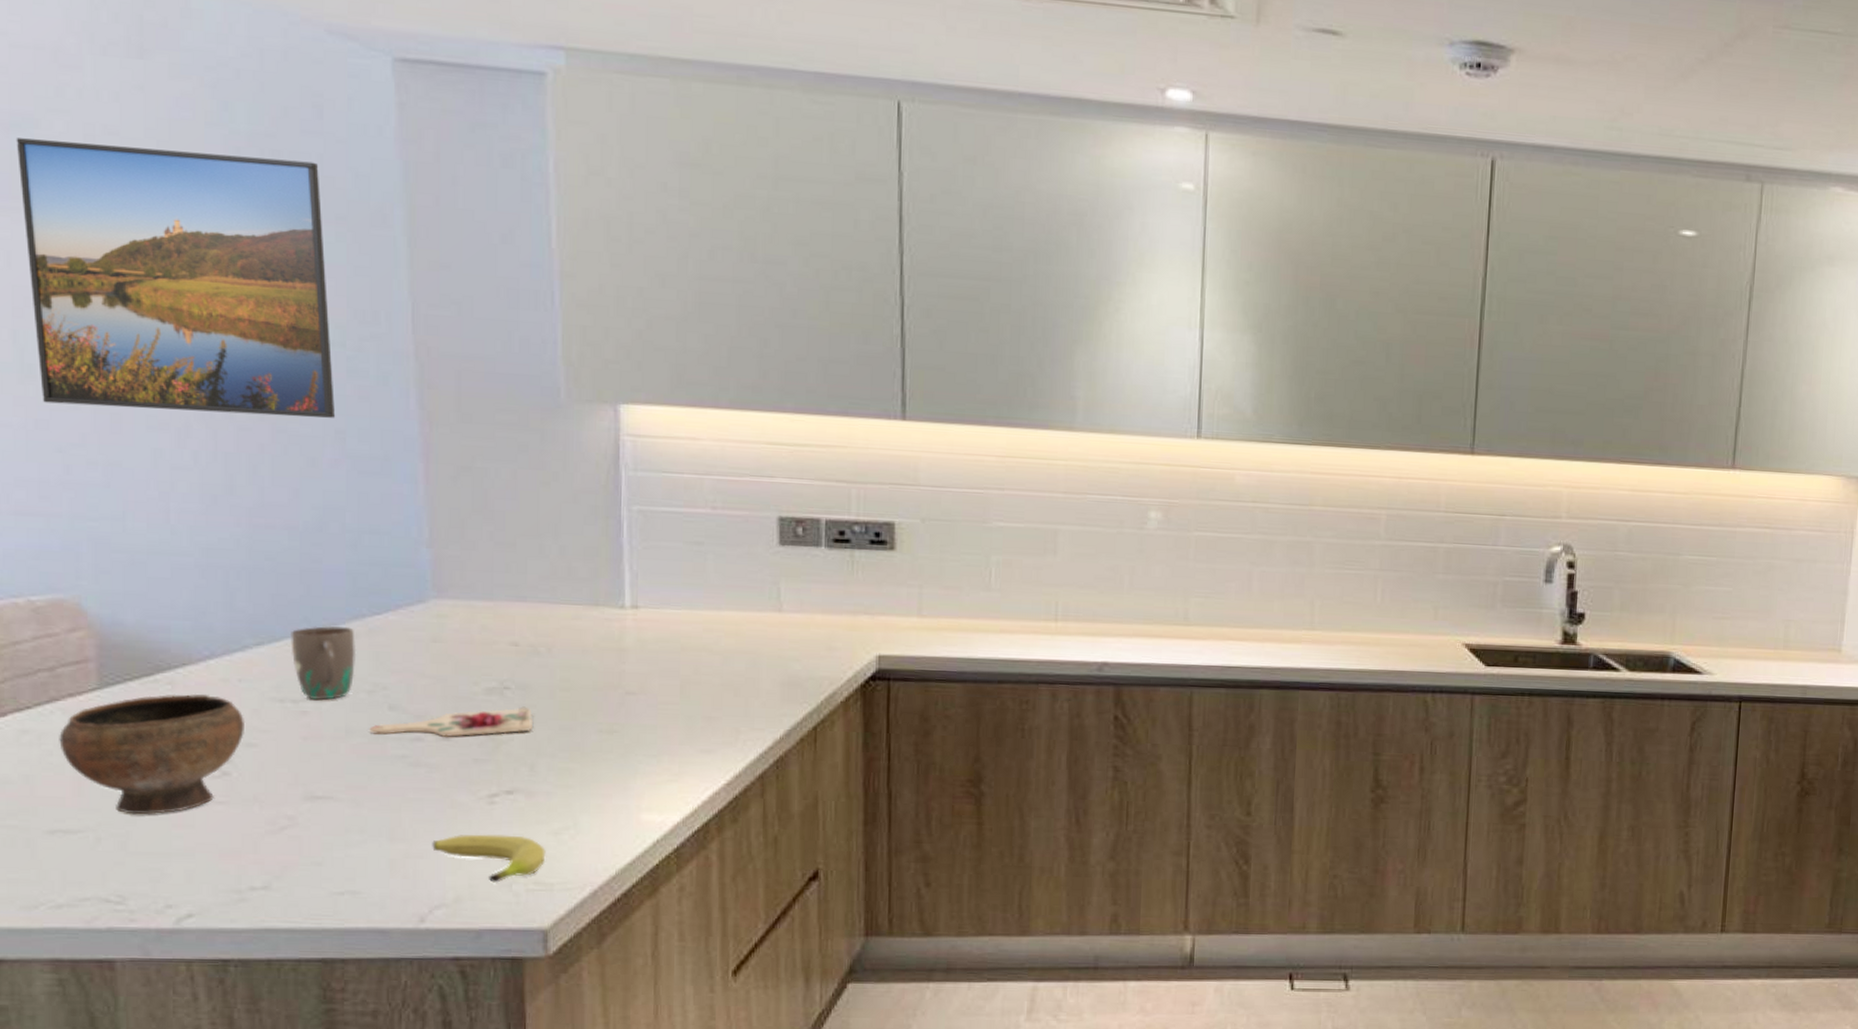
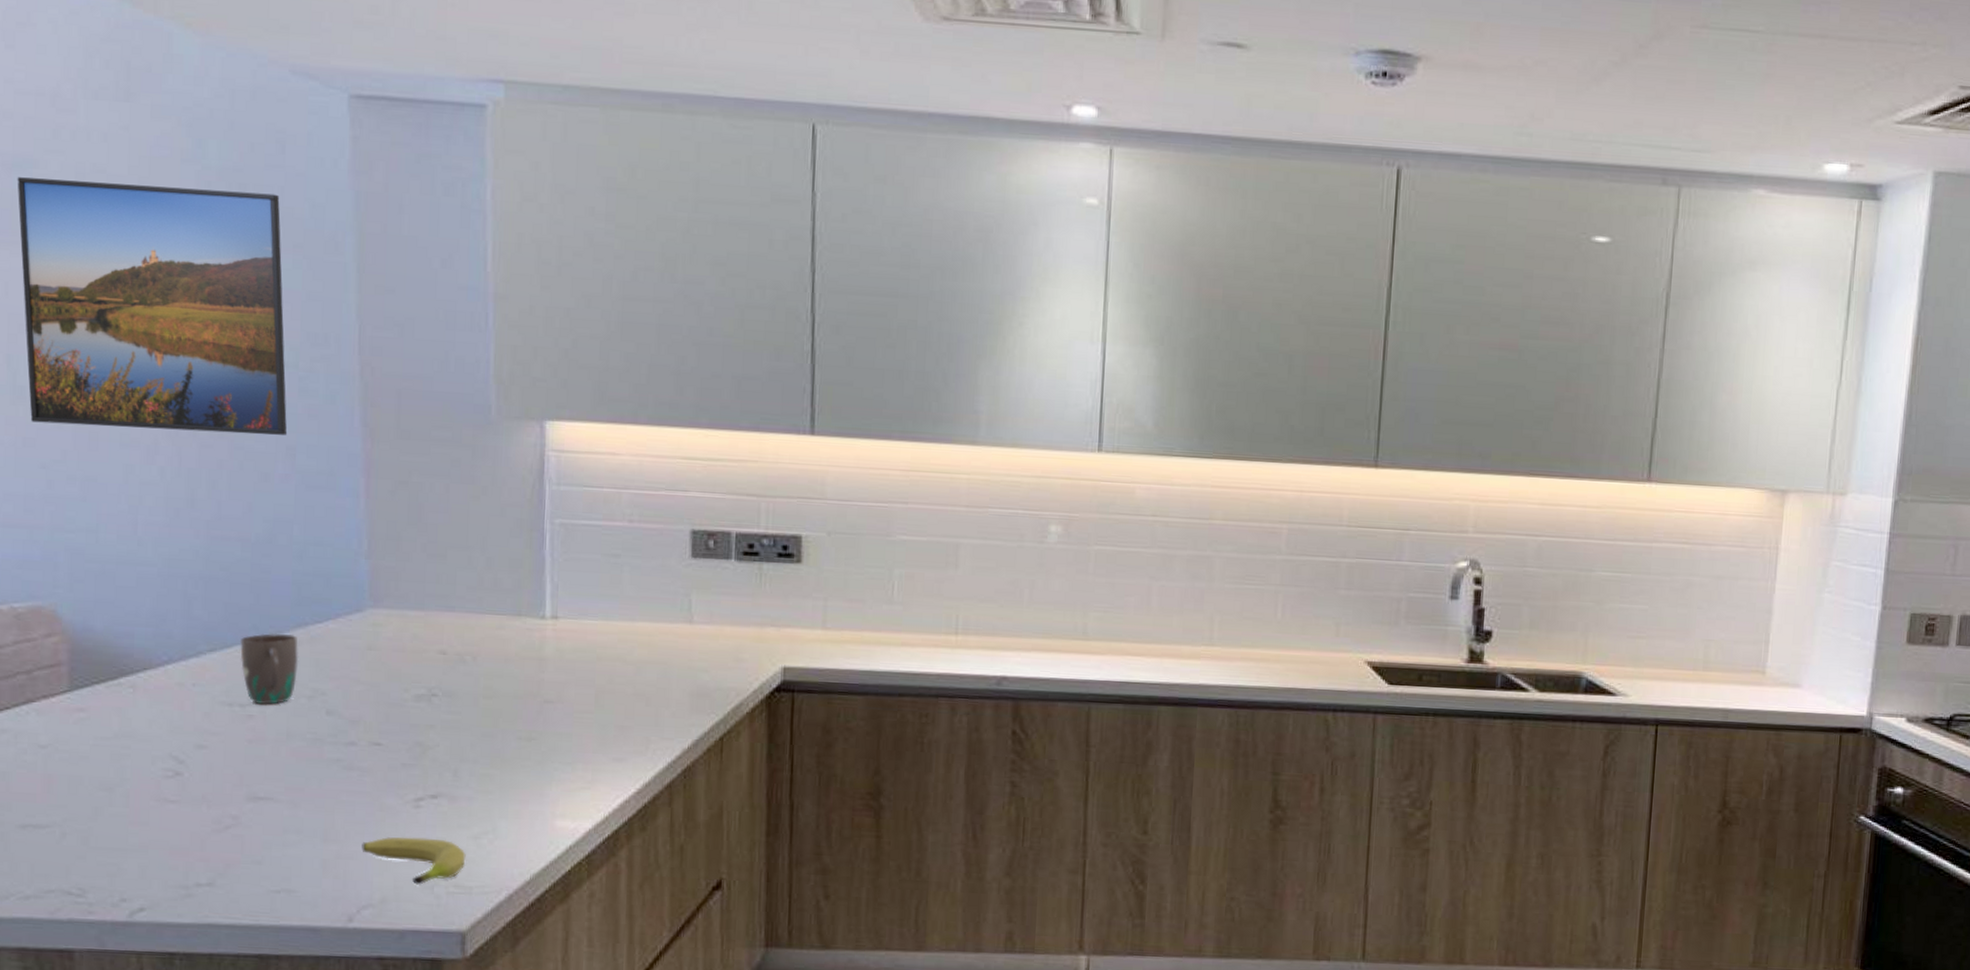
bowl: present [59,693,246,815] -> none [33,696,198,812]
cutting board: present [369,706,532,737] -> none [308,713,457,742]

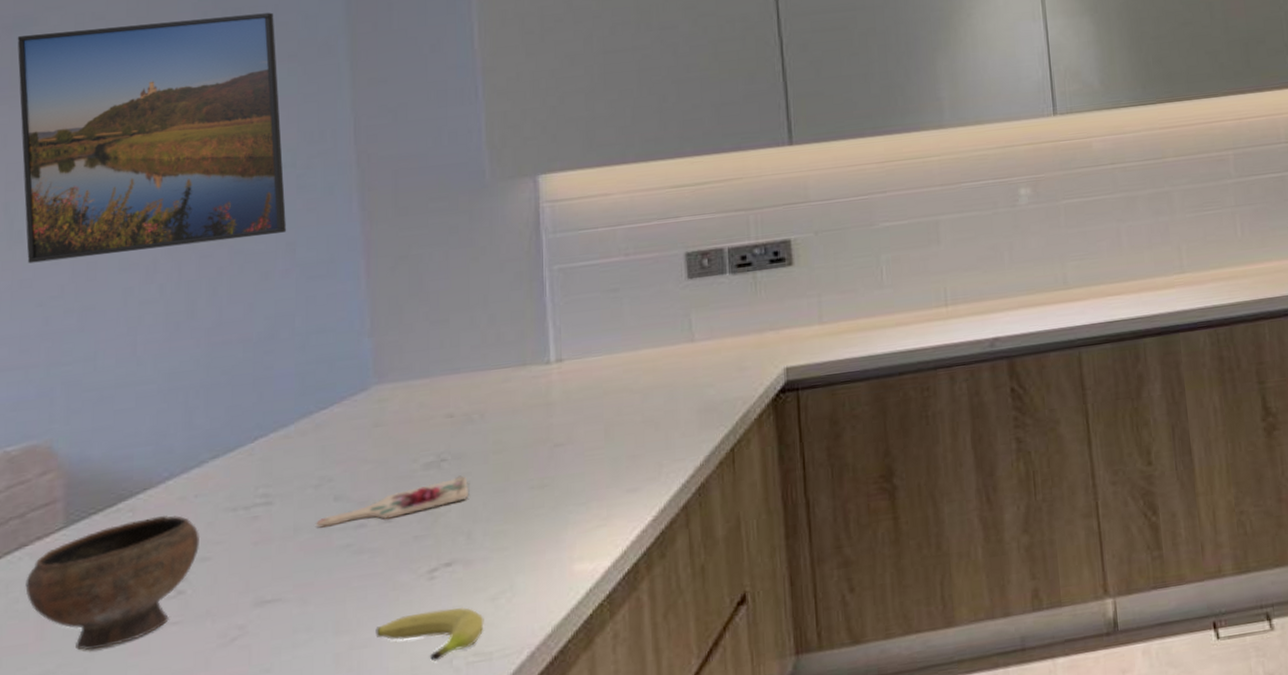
bowl: none [33,696,198,812] -> present [25,515,201,651]
mug: present [239,633,299,705] -> none [242,426,305,503]
cutting board: none [308,713,457,742] -> present [316,475,468,528]

